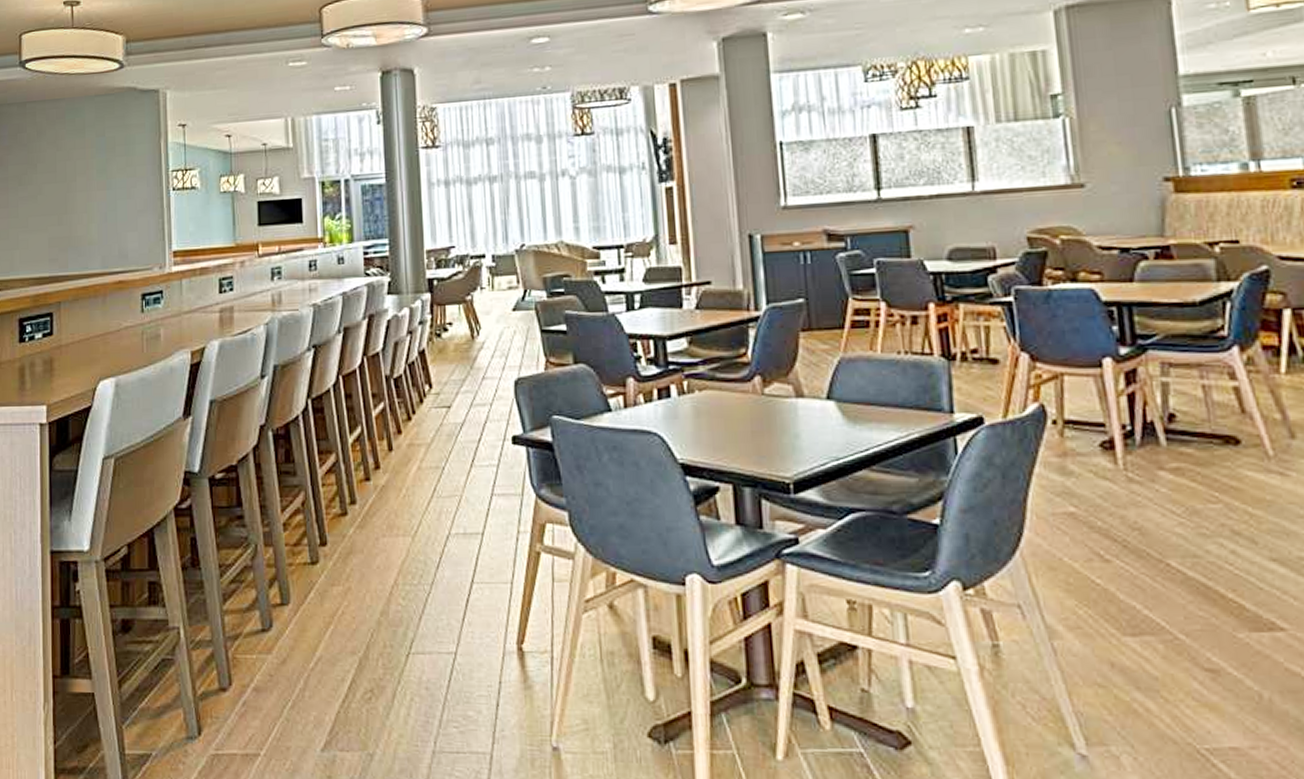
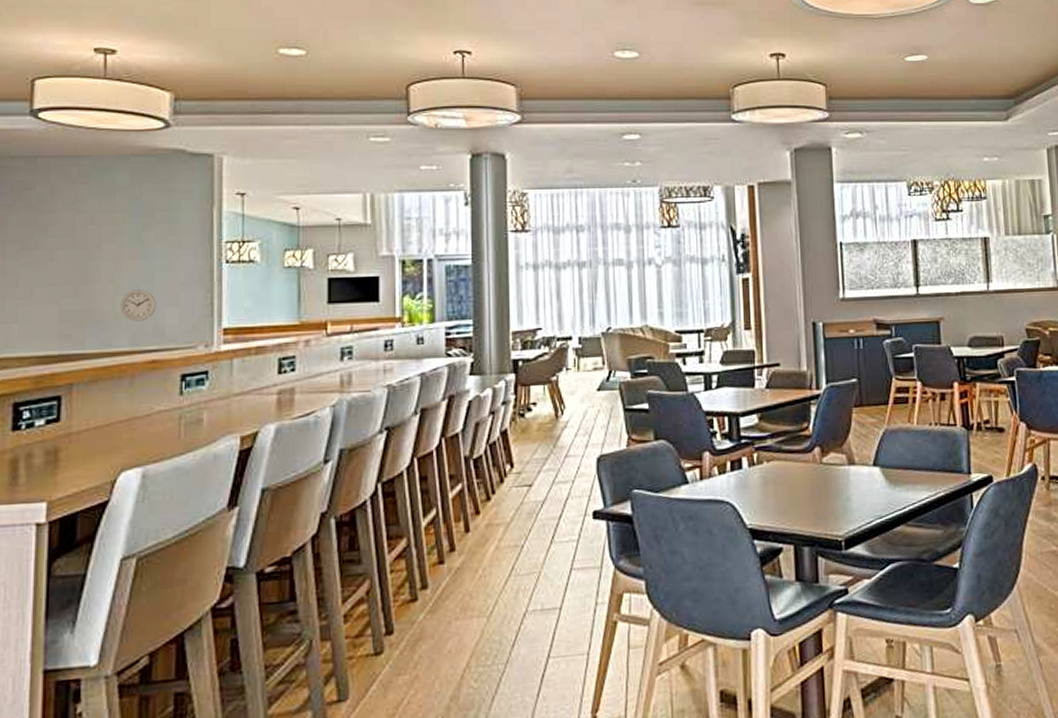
wall clock: none [92,217,120,246] -> present [120,290,157,321]

